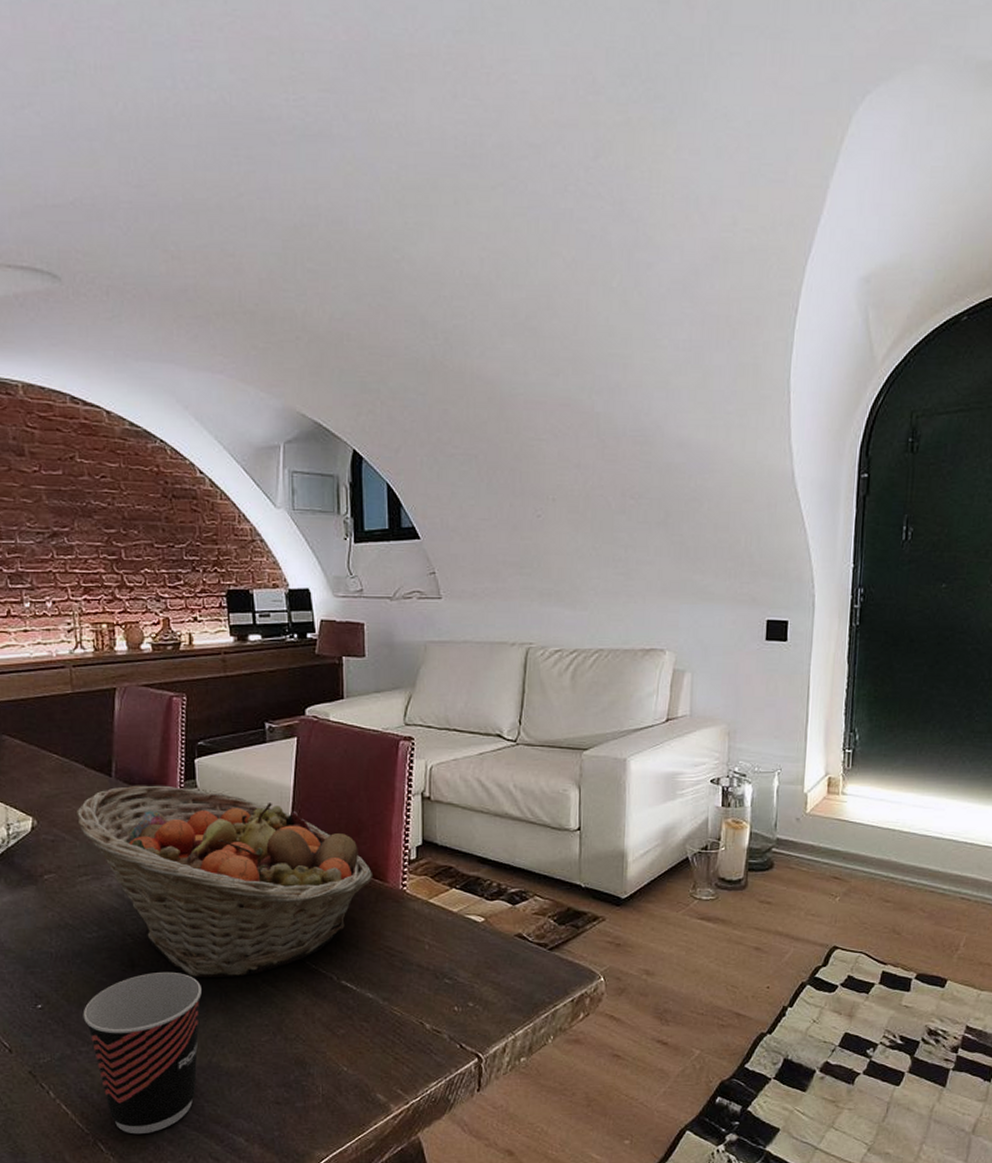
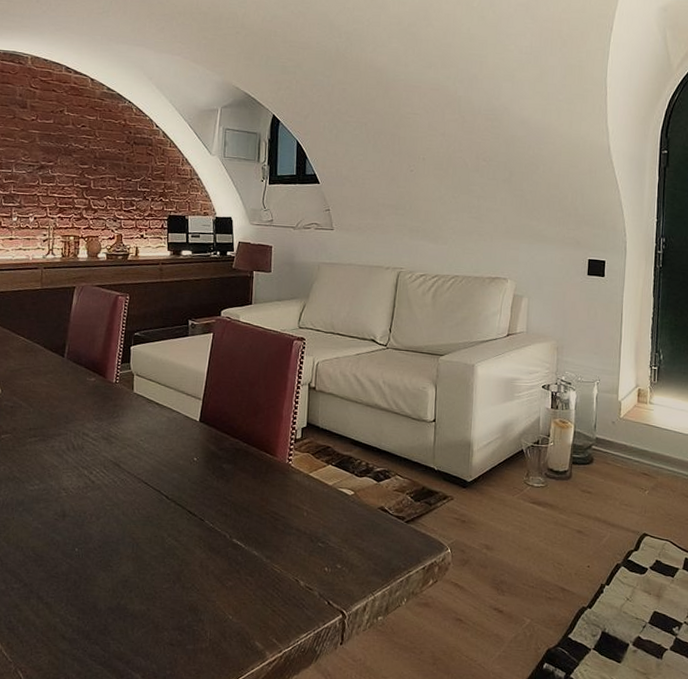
fruit basket: present [75,785,374,978] -> none [32,365,266,530]
cup: present [83,971,202,1135] -> none [18,522,118,666]

